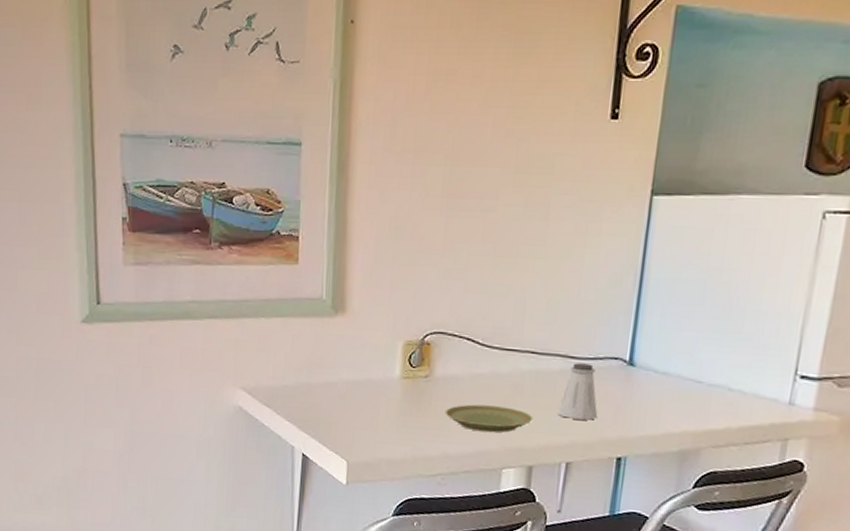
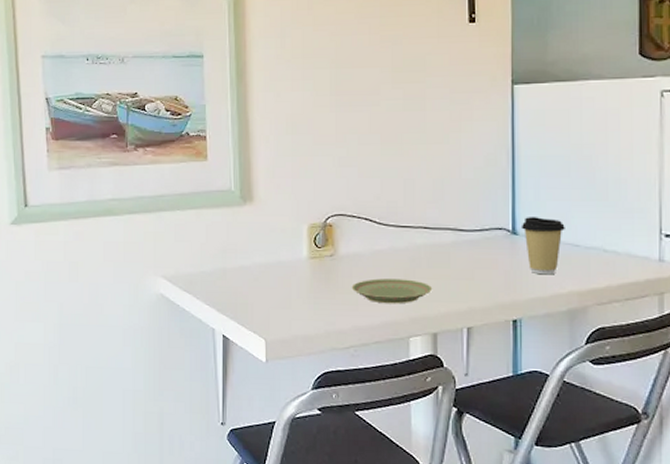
saltshaker: present [557,363,598,420] -> none [453,235,491,287]
coffee cup: none [639,347,689,412] -> present [520,217,565,275]

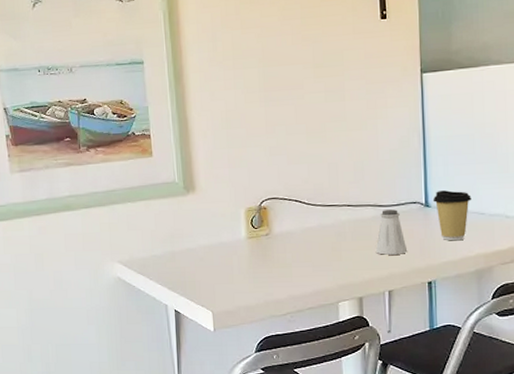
plate: present [351,278,433,304] -> none [285,252,357,275]
saltshaker: none [453,235,491,287] -> present [375,209,408,255]

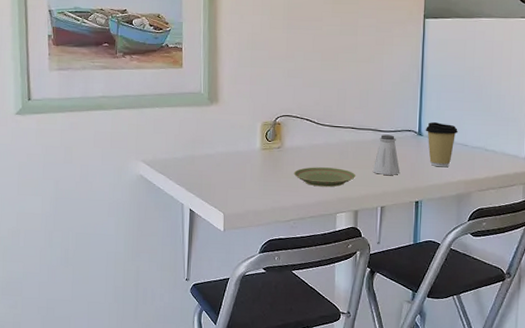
plate: none [285,252,357,275] -> present [293,167,356,188]

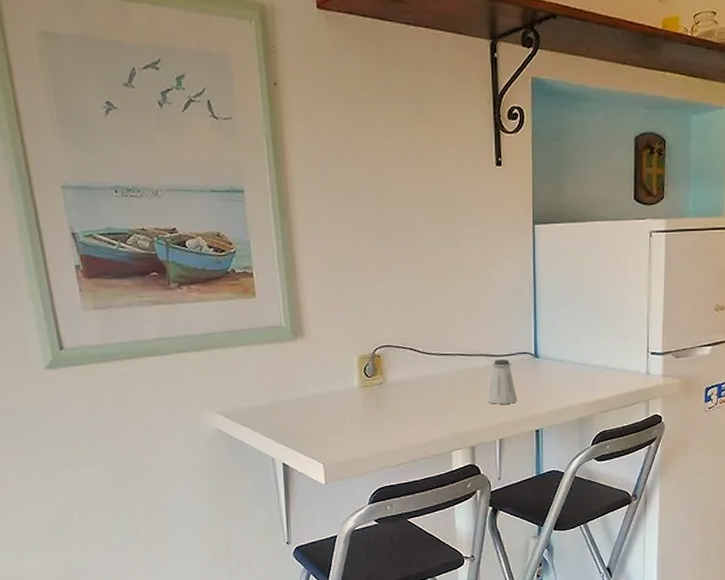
plate: present [293,167,356,188] -> none [400,401,470,424]
coffee cup: present [425,122,458,167] -> none [541,342,576,391]

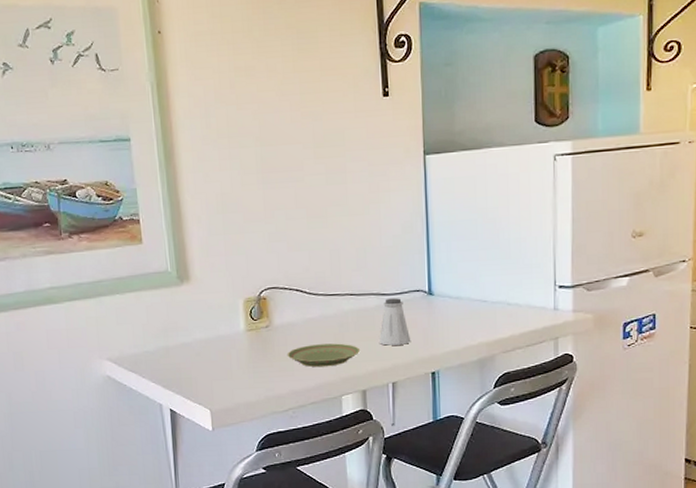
plate: none [400,401,470,424] -> present [287,343,361,368]

